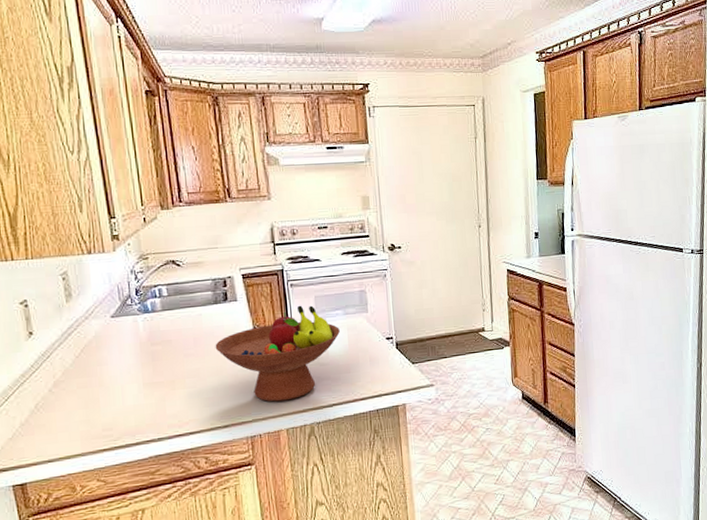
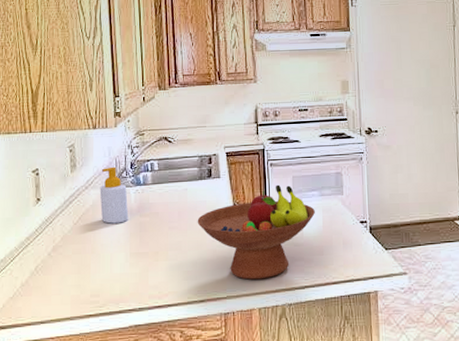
soap bottle: none [102,294,139,355] -> present [99,166,129,224]

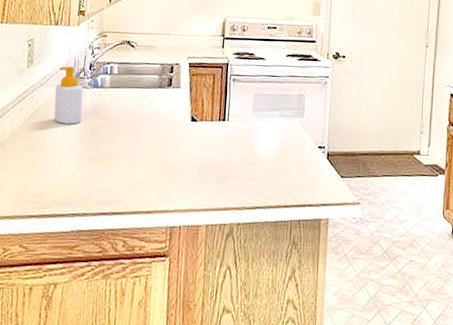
fruit bowl: present [197,184,315,280] -> none [152,101,274,196]

